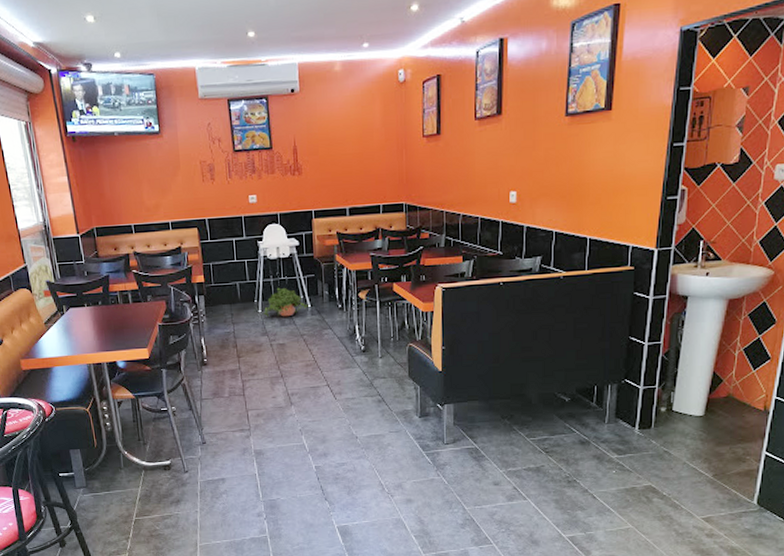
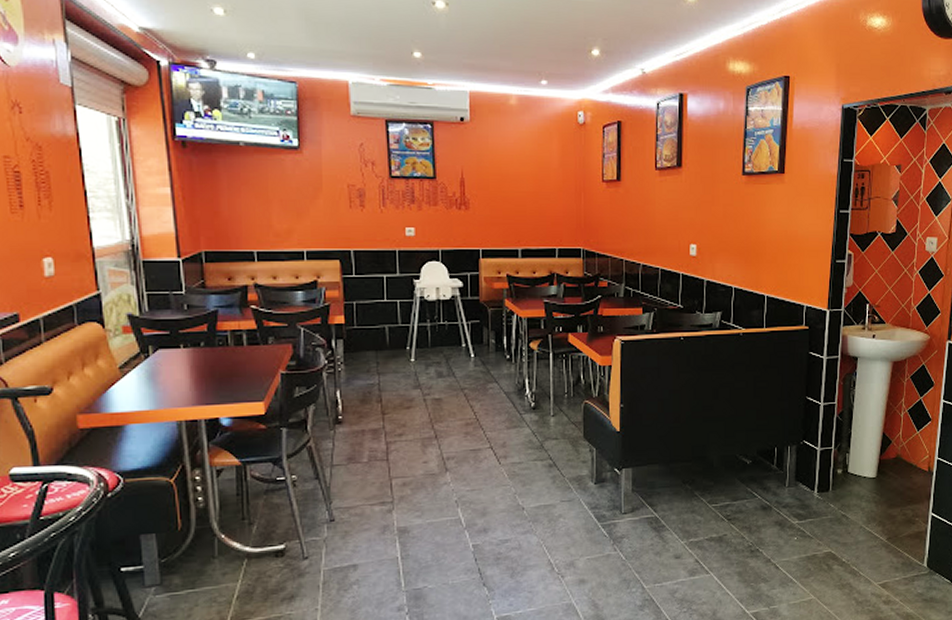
potted plant: present [263,287,308,317] -> none [416,333,471,368]

